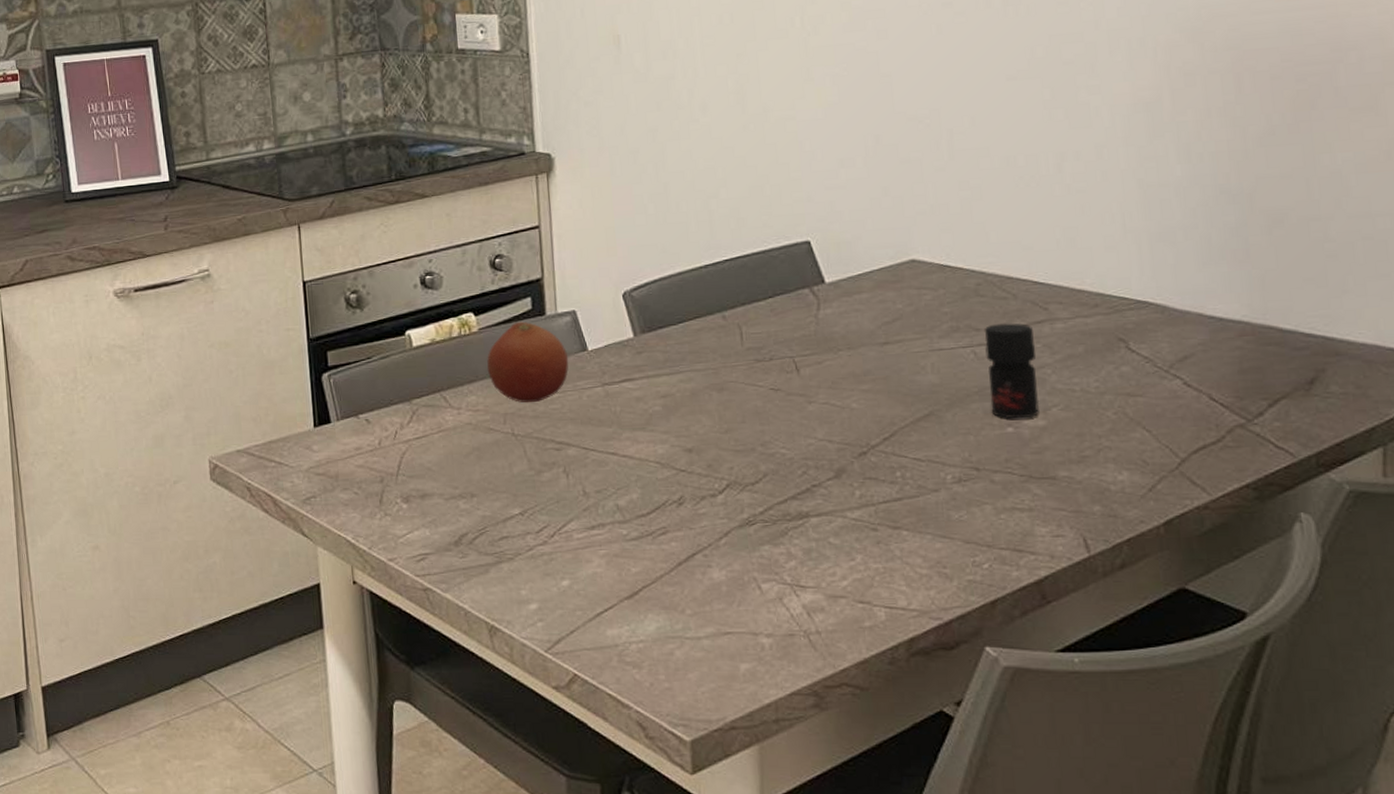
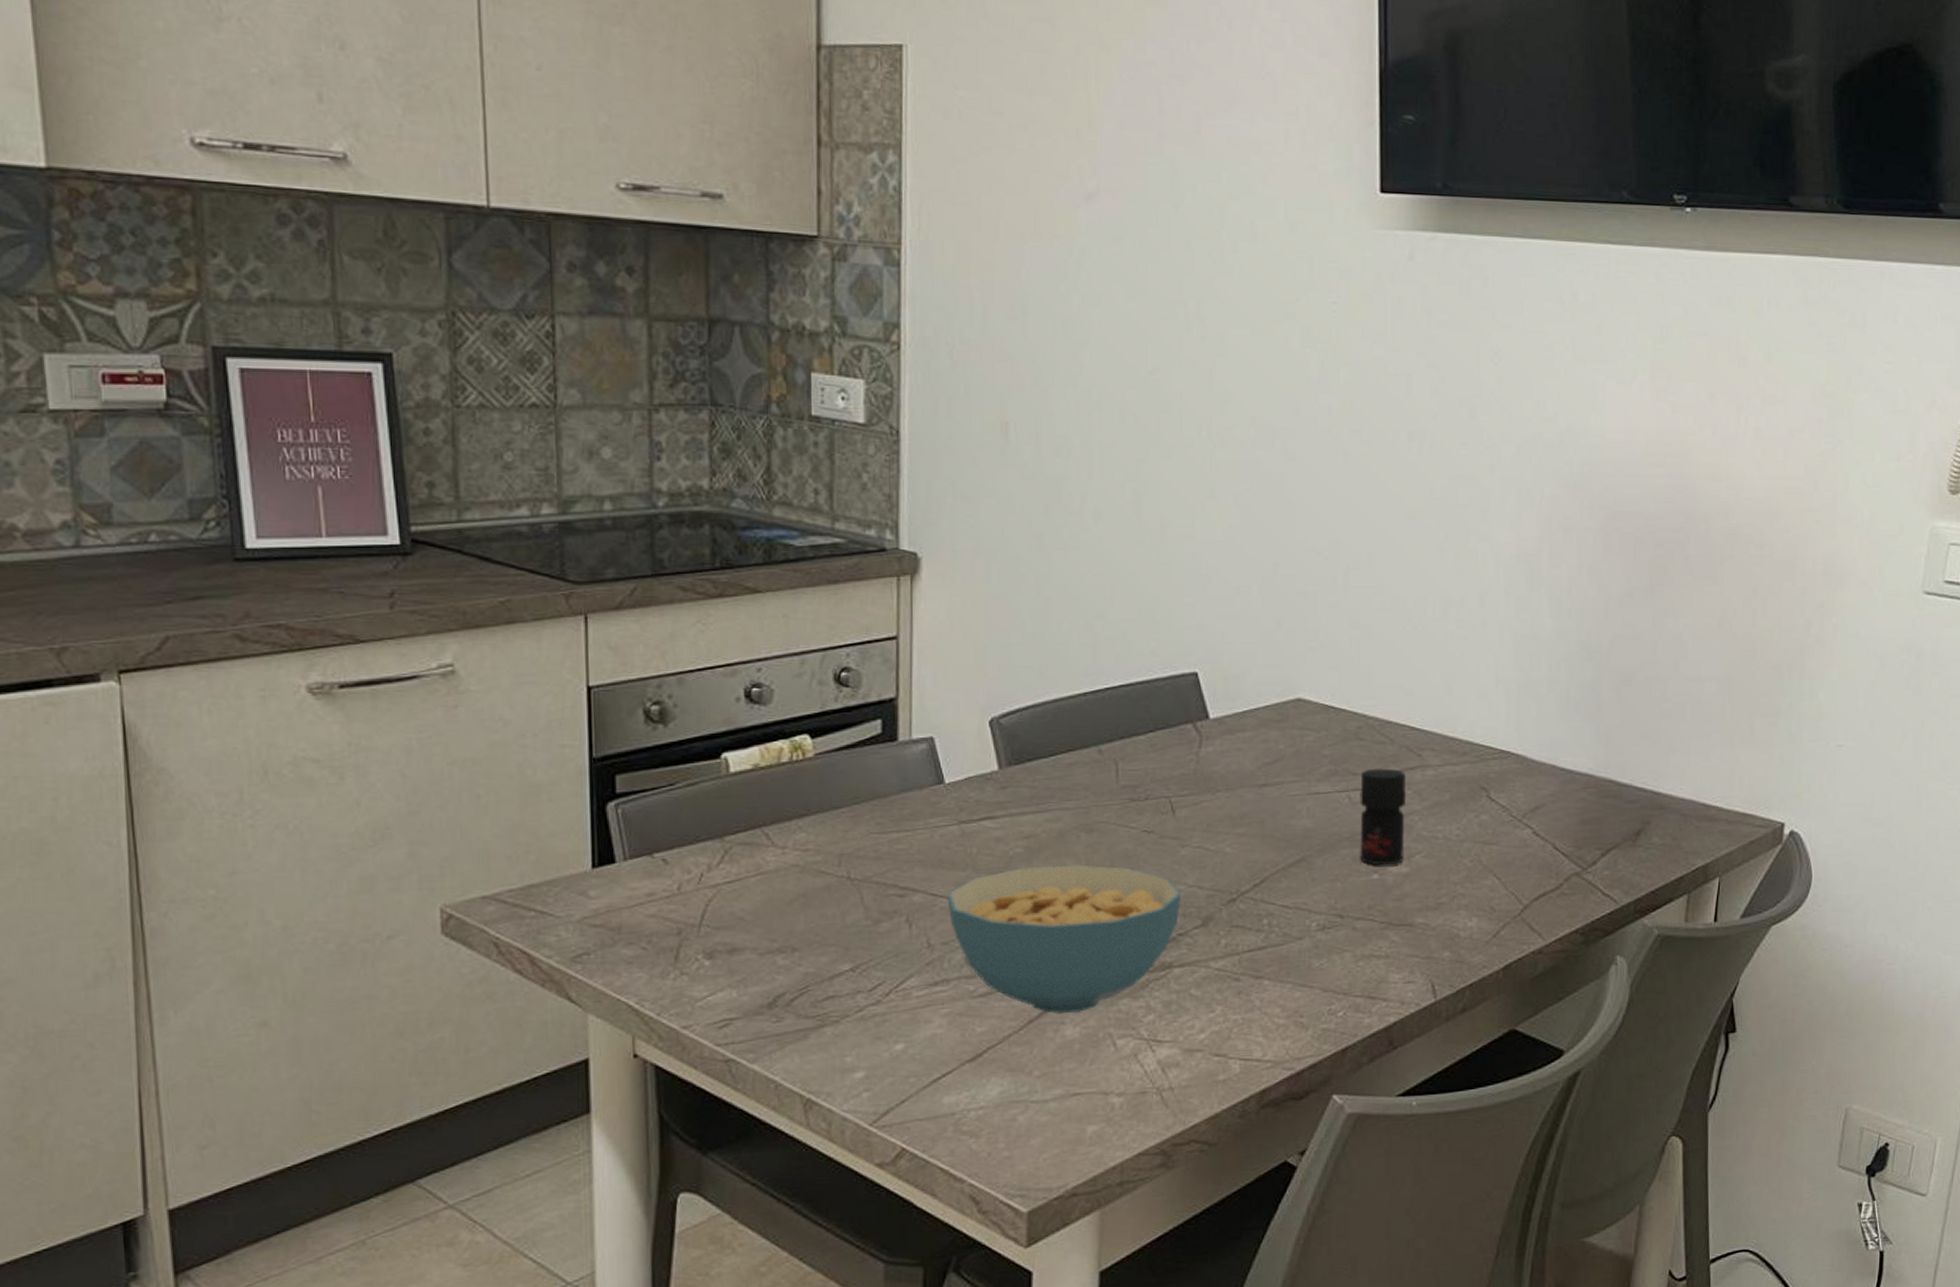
fruit: present [486,321,569,403] -> none [821,747,922,843]
cereal bowl: none [597,420,813,557] -> present [947,864,1182,1014]

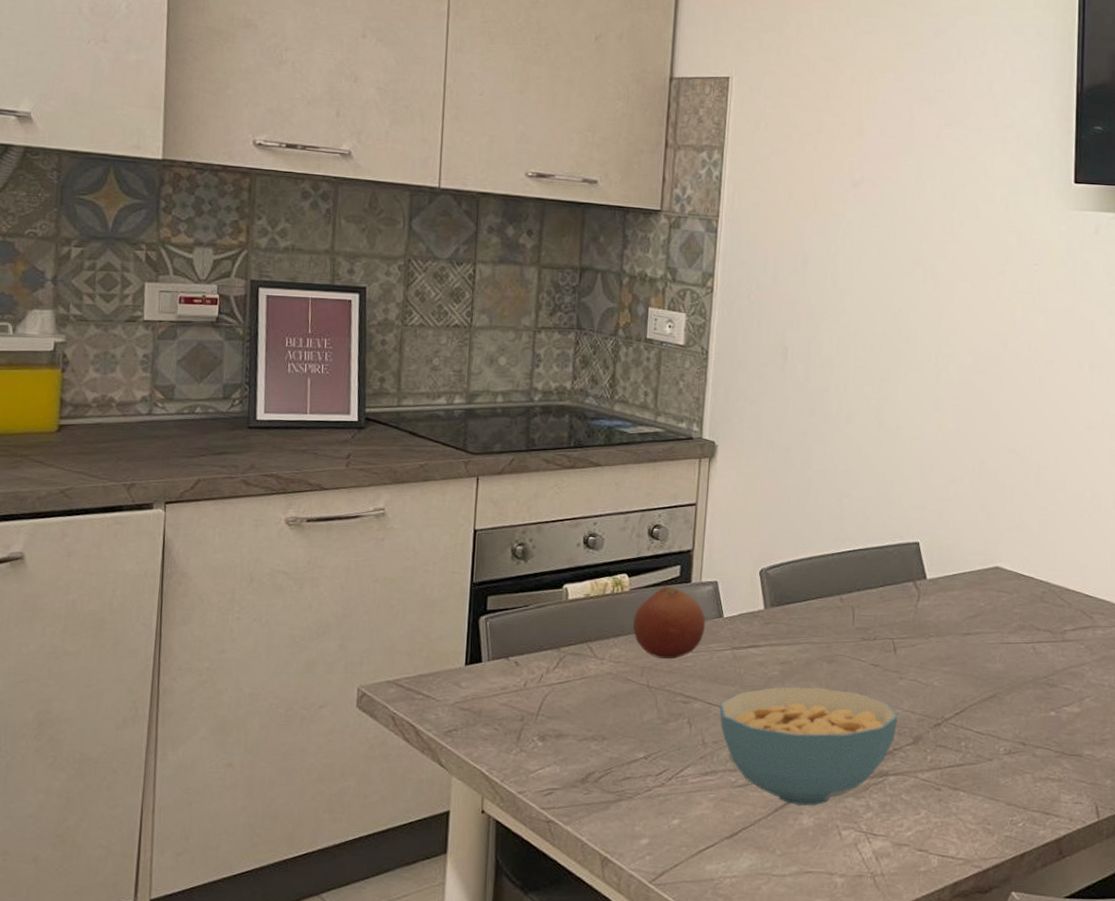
fruit: none [821,747,922,843] -> present [632,586,706,660]
jar: present [1360,768,1407,866] -> none [1041,626,1080,705]

